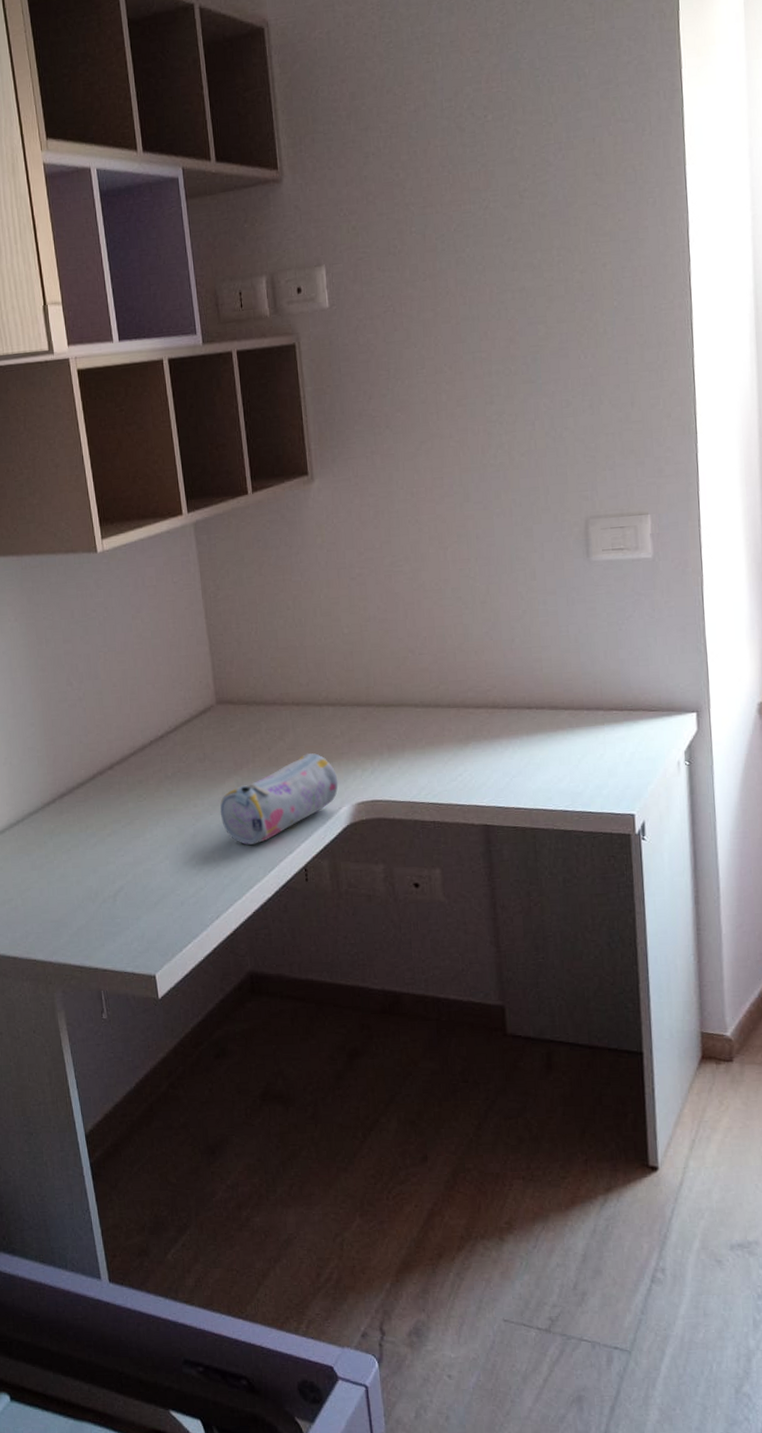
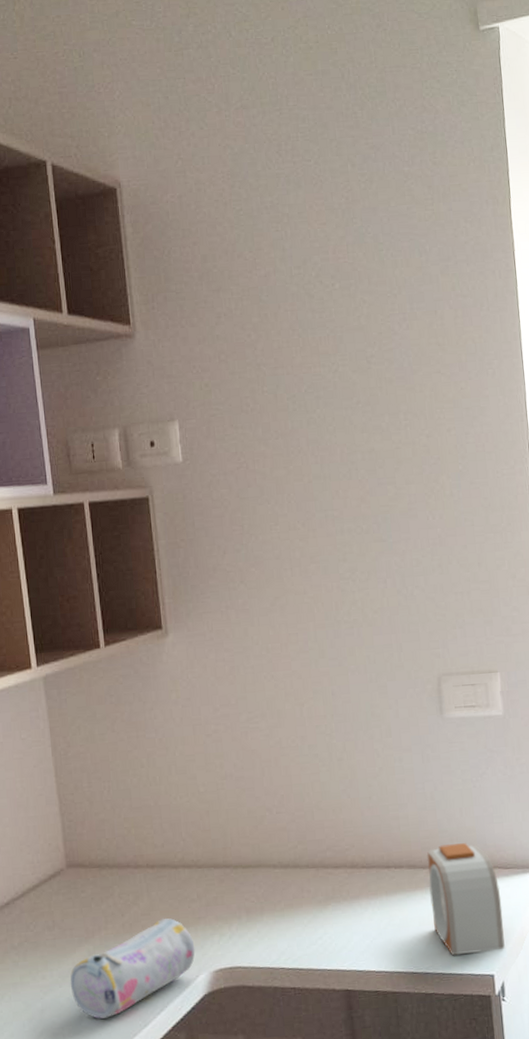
alarm clock: none [569,685,647,795] -> present [426,843,505,956]

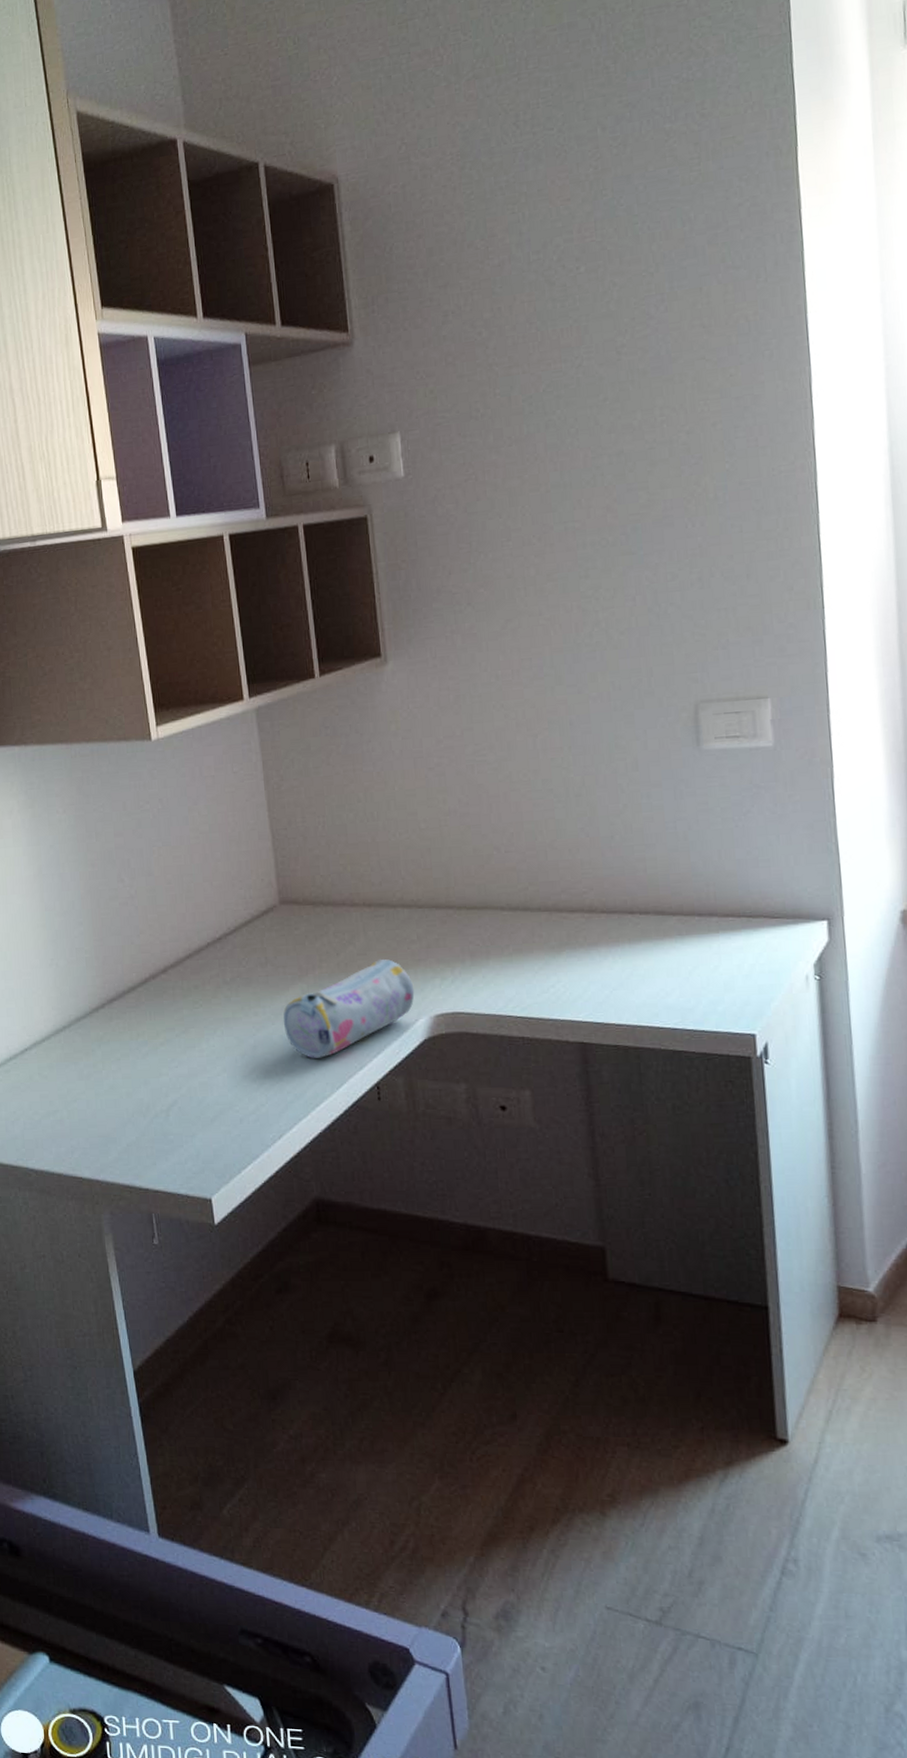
alarm clock: present [426,843,505,956] -> none [677,889,769,1012]

